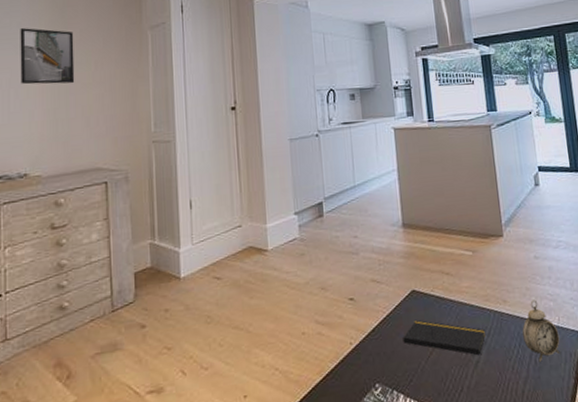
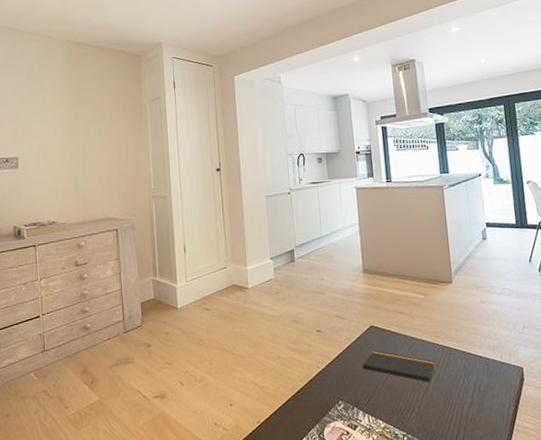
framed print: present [20,28,75,85] -> none [45,103,90,149]
alarm clock: present [522,300,560,362] -> none [468,338,502,391]

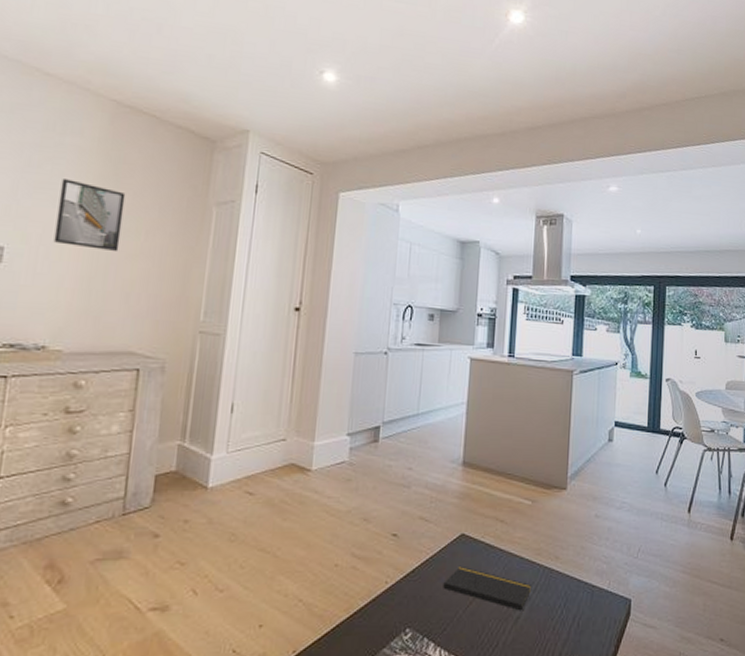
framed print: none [45,103,90,149] -> present [53,179,126,252]

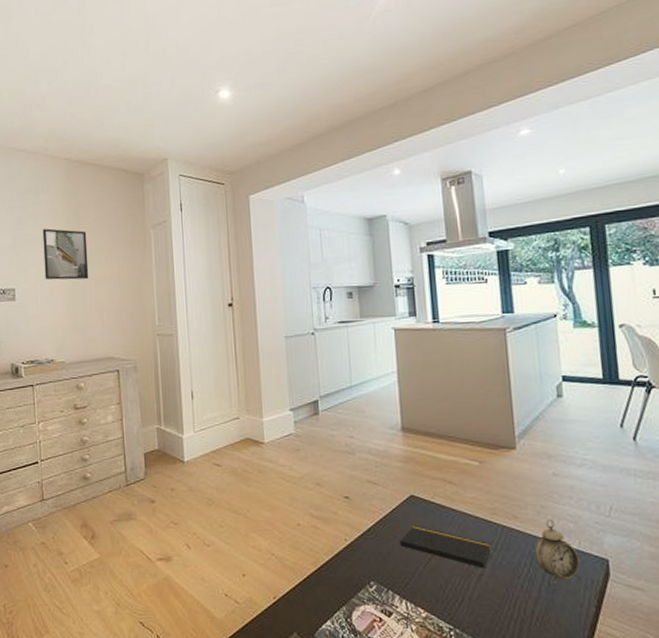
alarm clock: none [570,560,607,625] -> present [535,519,580,584]

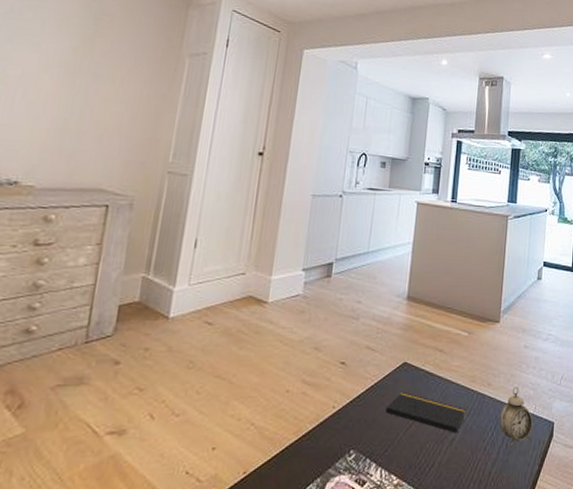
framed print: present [42,228,89,280] -> none [31,26,104,96]

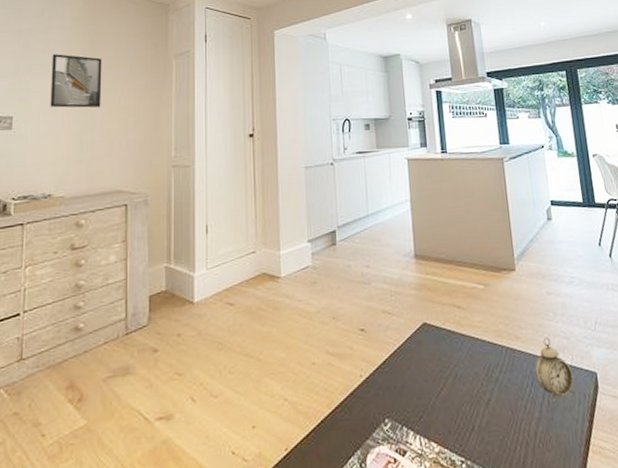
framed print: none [31,26,104,96] -> present [50,54,102,108]
notepad: present [385,391,466,438] -> none [413,353,497,398]

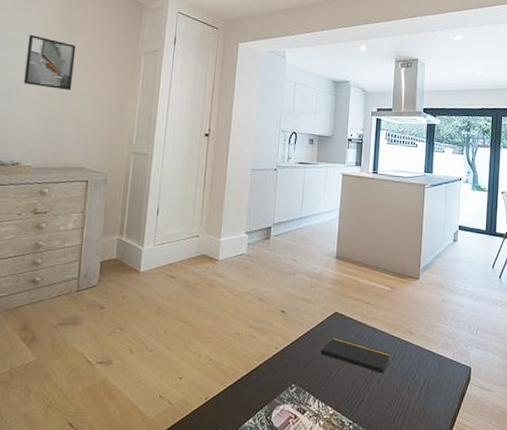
notepad: none [413,353,497,398] -> present [321,336,390,377]
alarm clock: present [535,337,574,403] -> none [421,335,452,387]

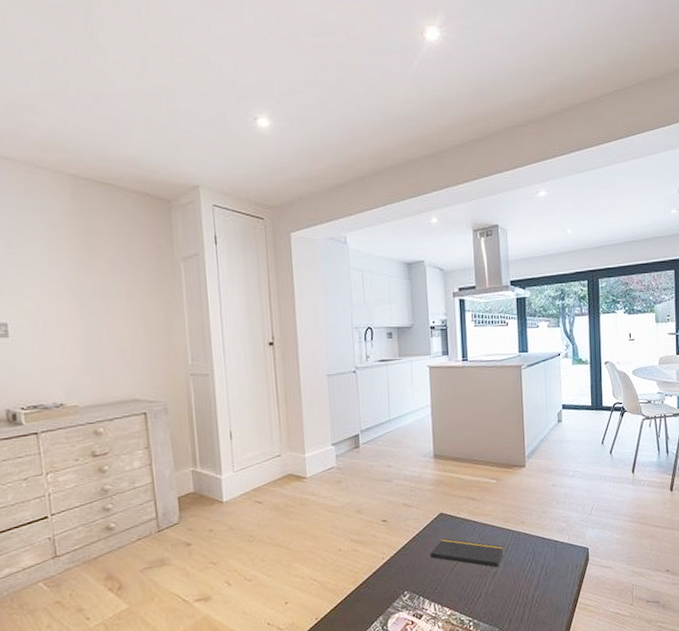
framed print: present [23,35,76,91] -> none [42,255,106,315]

